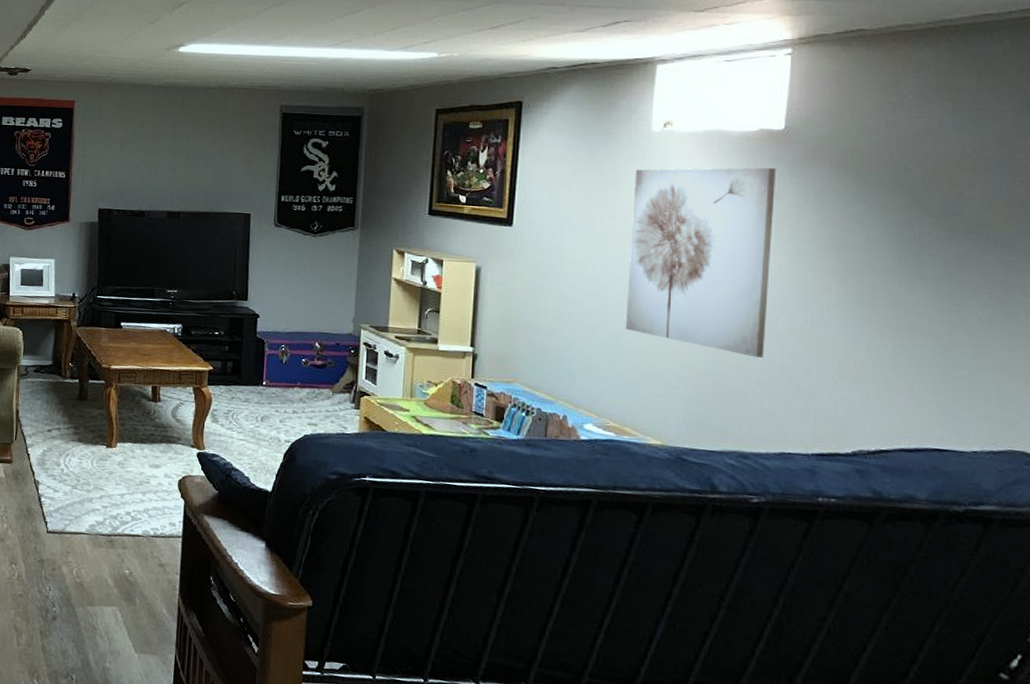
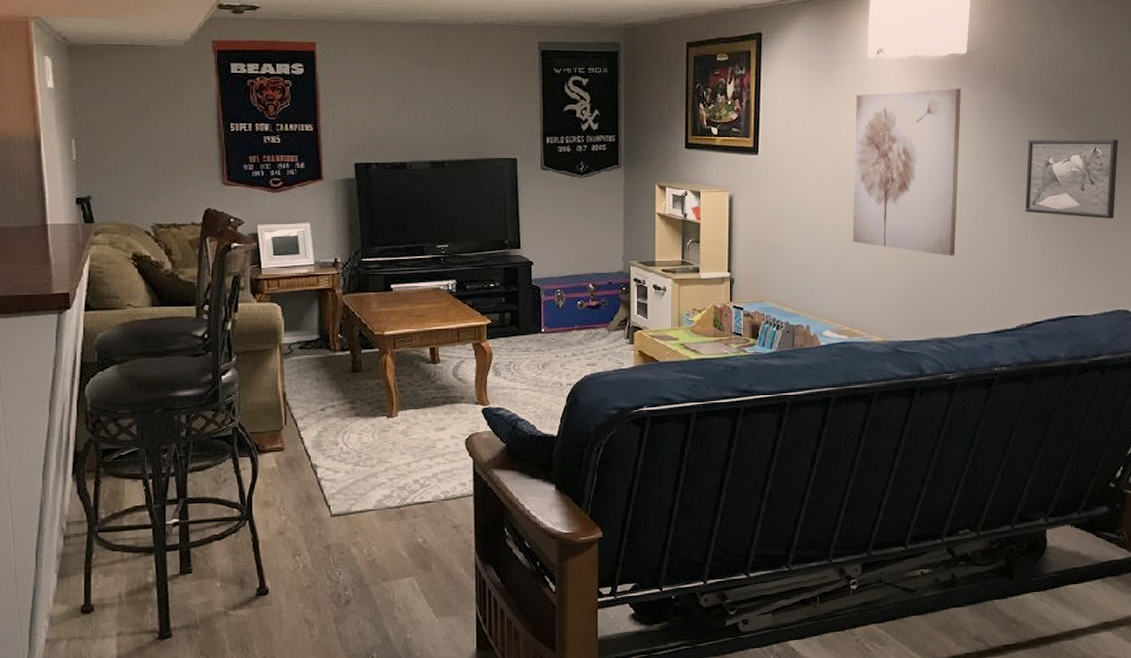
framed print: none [866,231,1012,335] -> present [1025,139,1119,219]

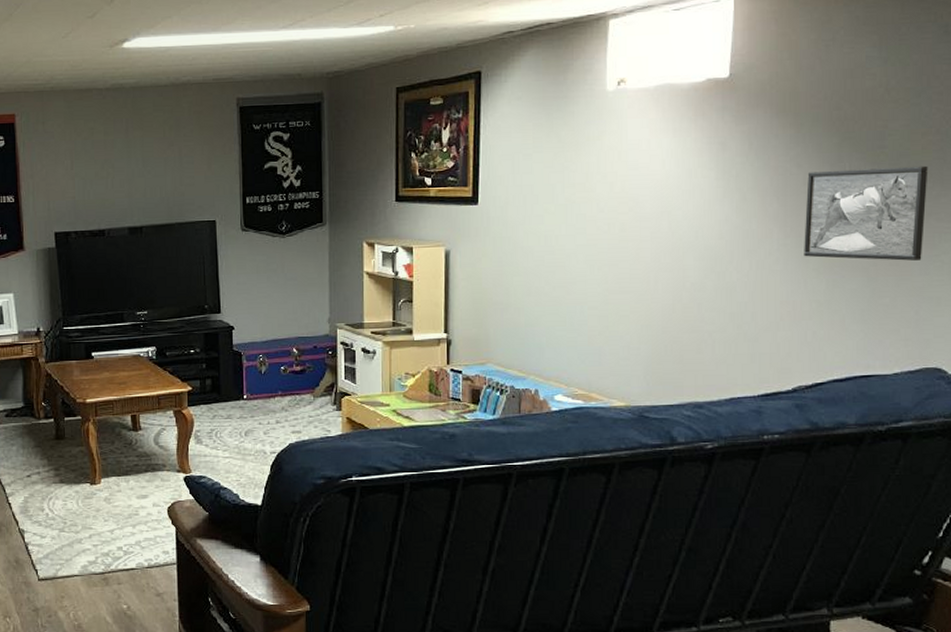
wall art: present [852,88,962,257] -> none [588,118,723,310]

